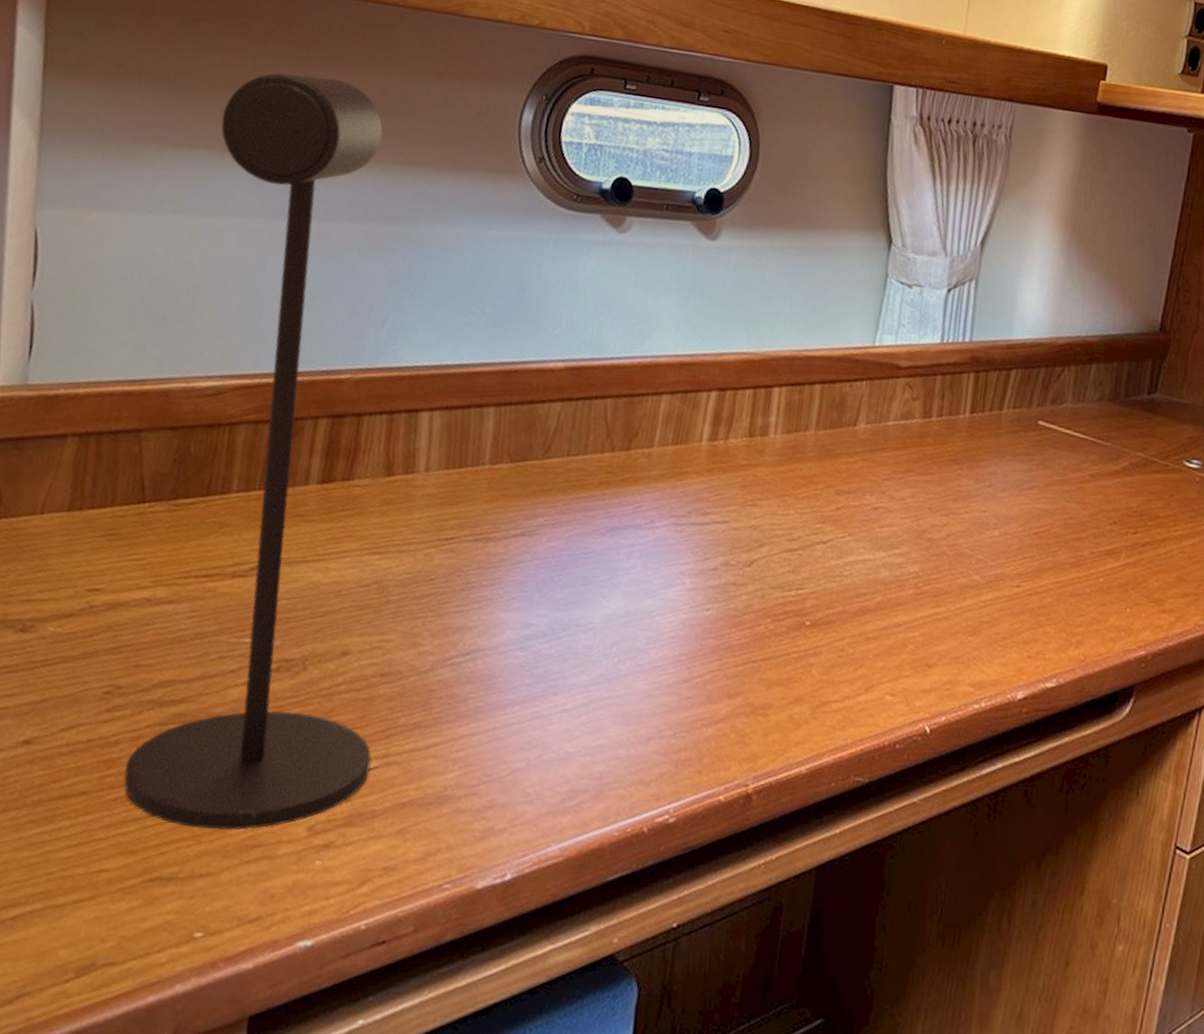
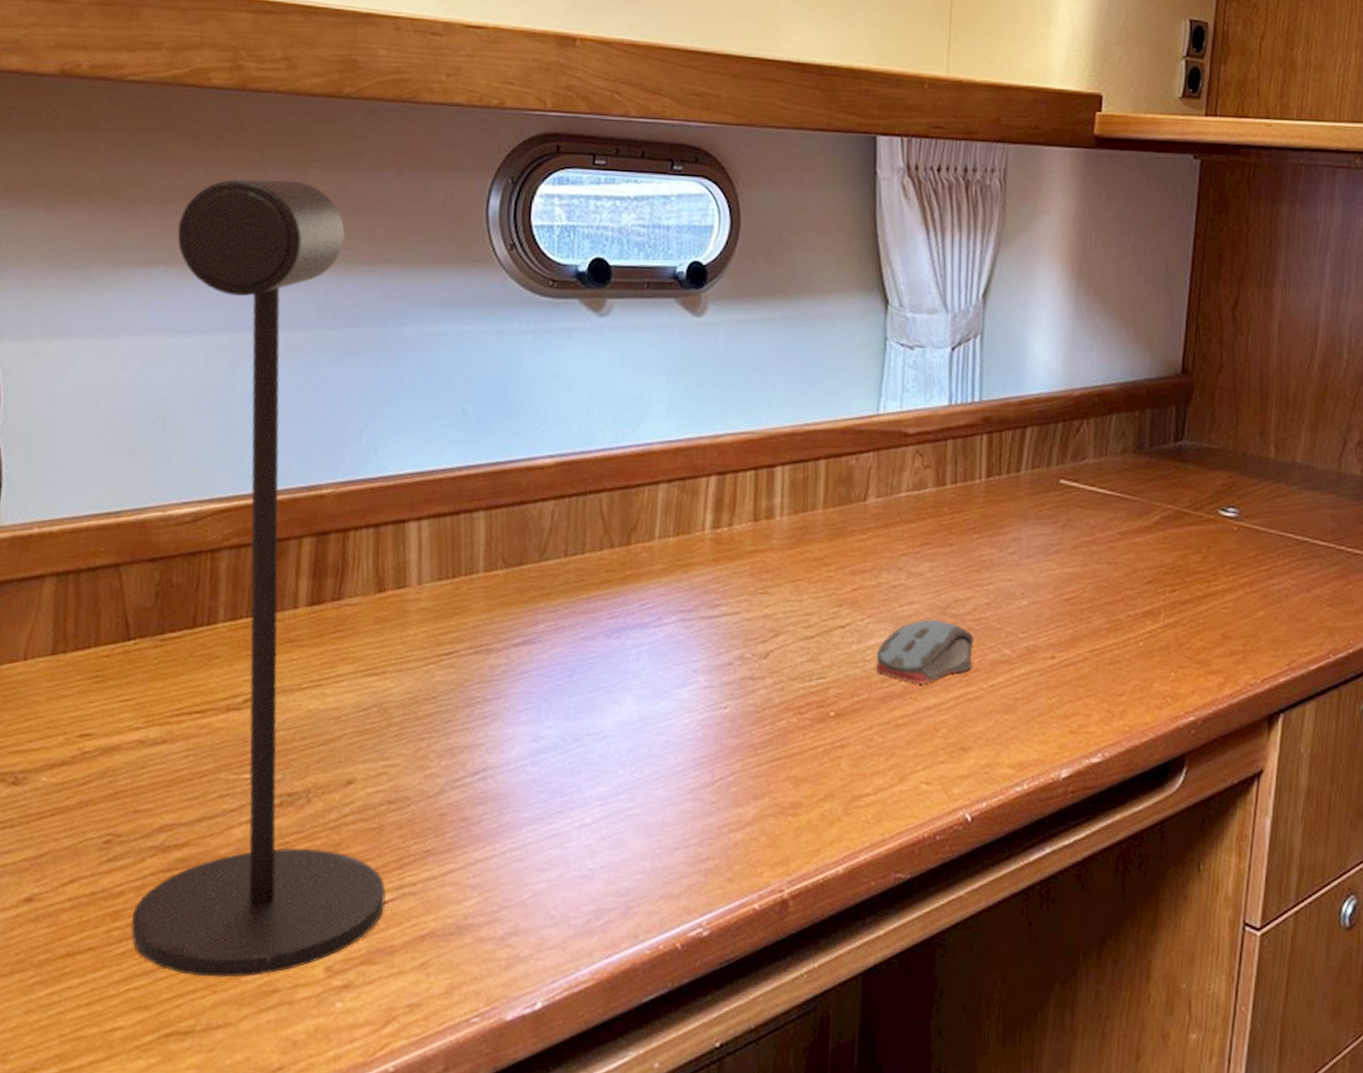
computer mouse: none [853,541,947,601] -> present [876,619,974,684]

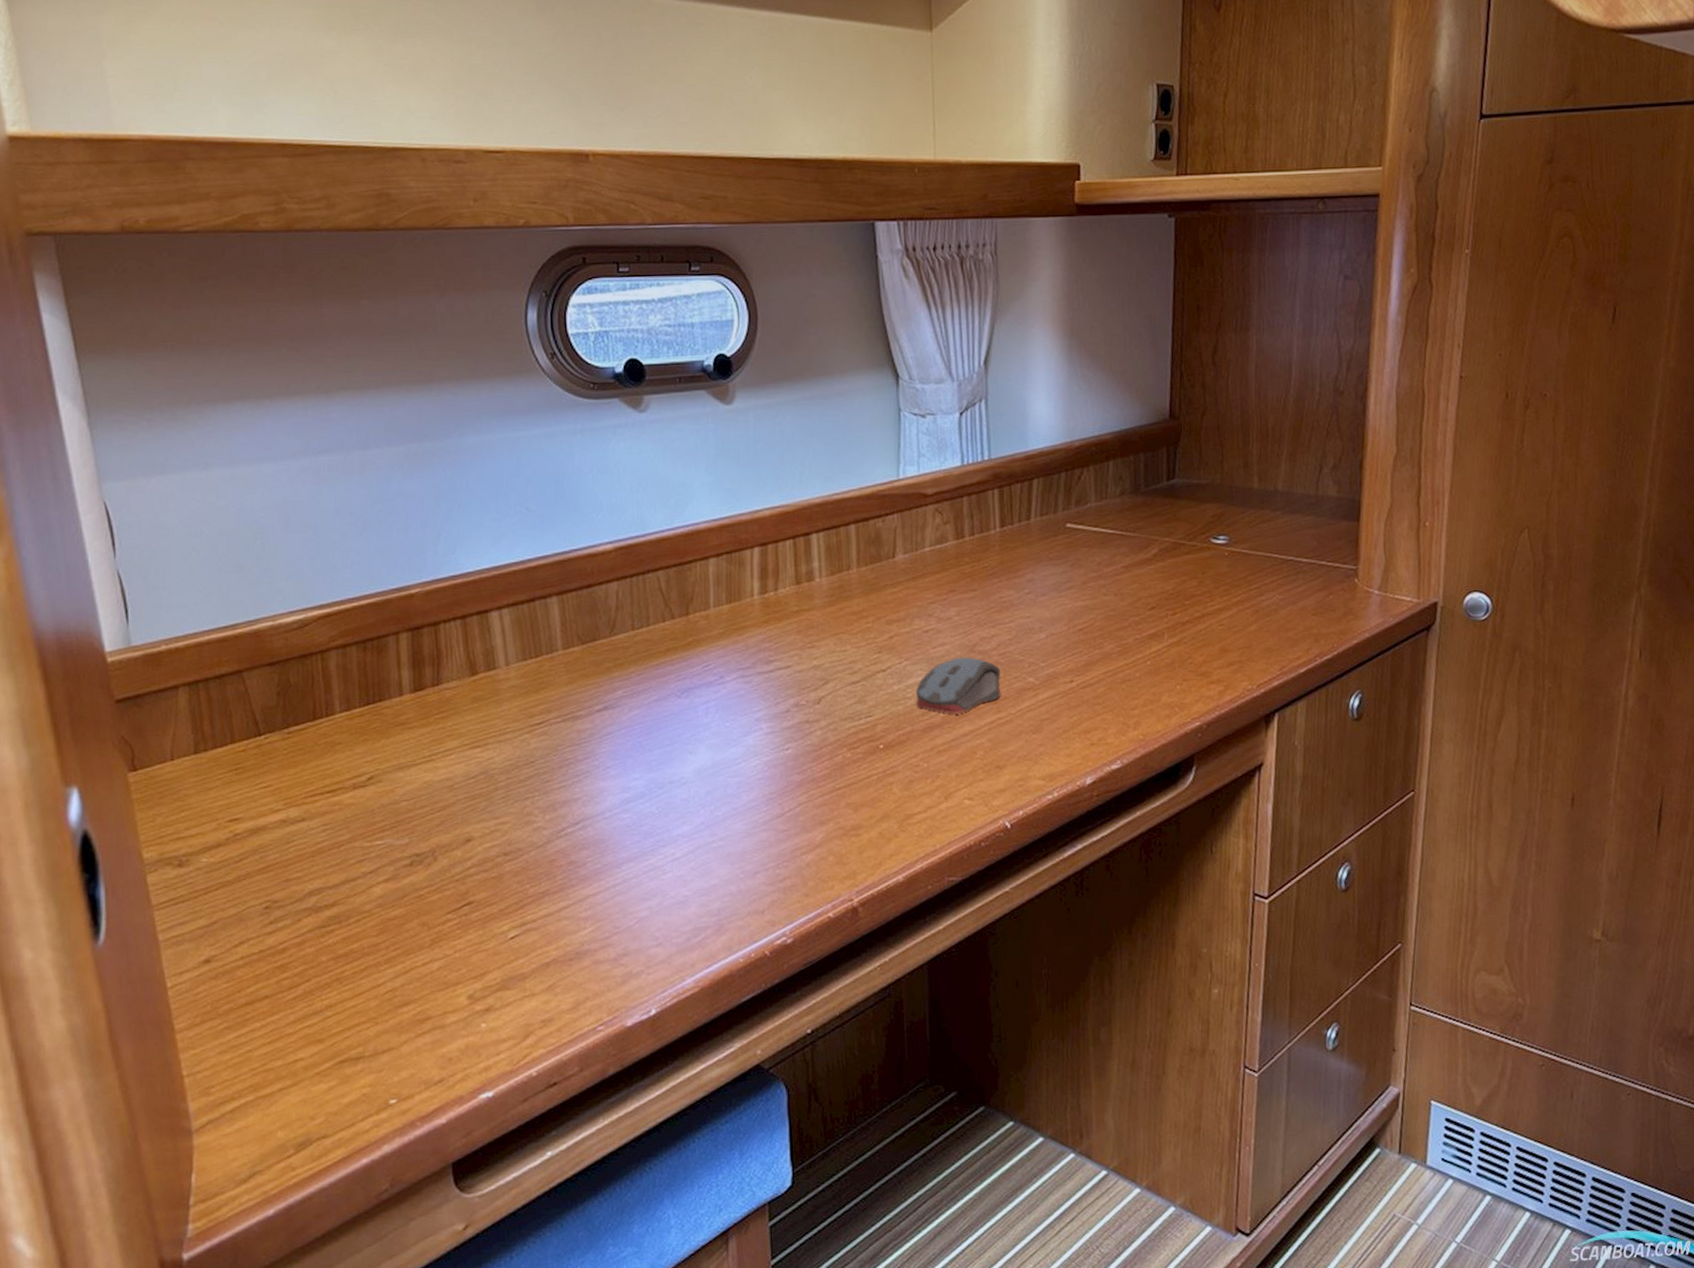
desk lamp: present [131,179,386,978] -> none [249,311,512,1012]

